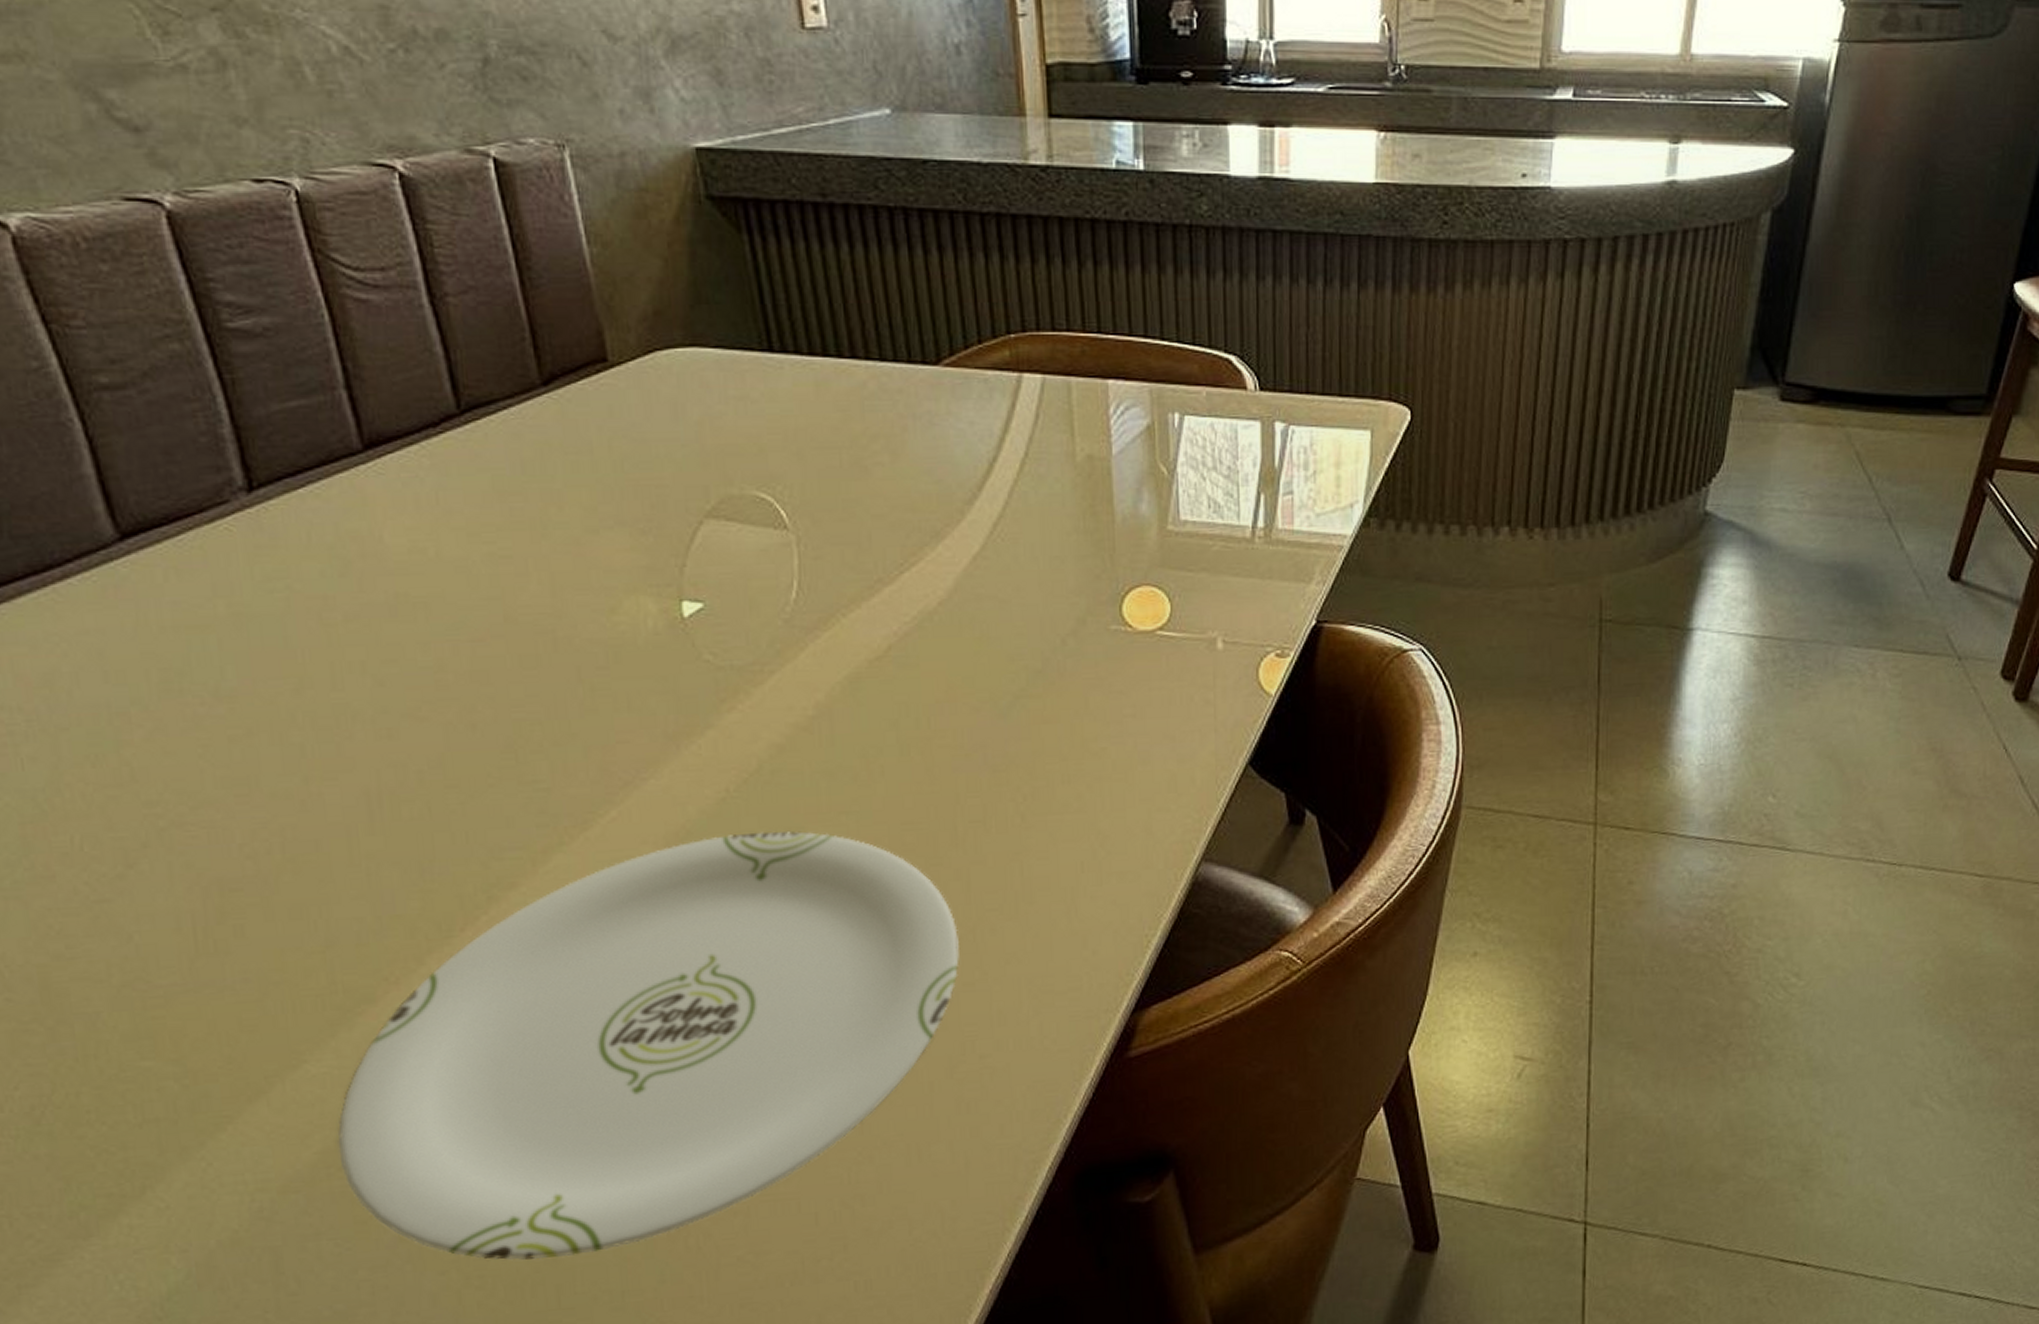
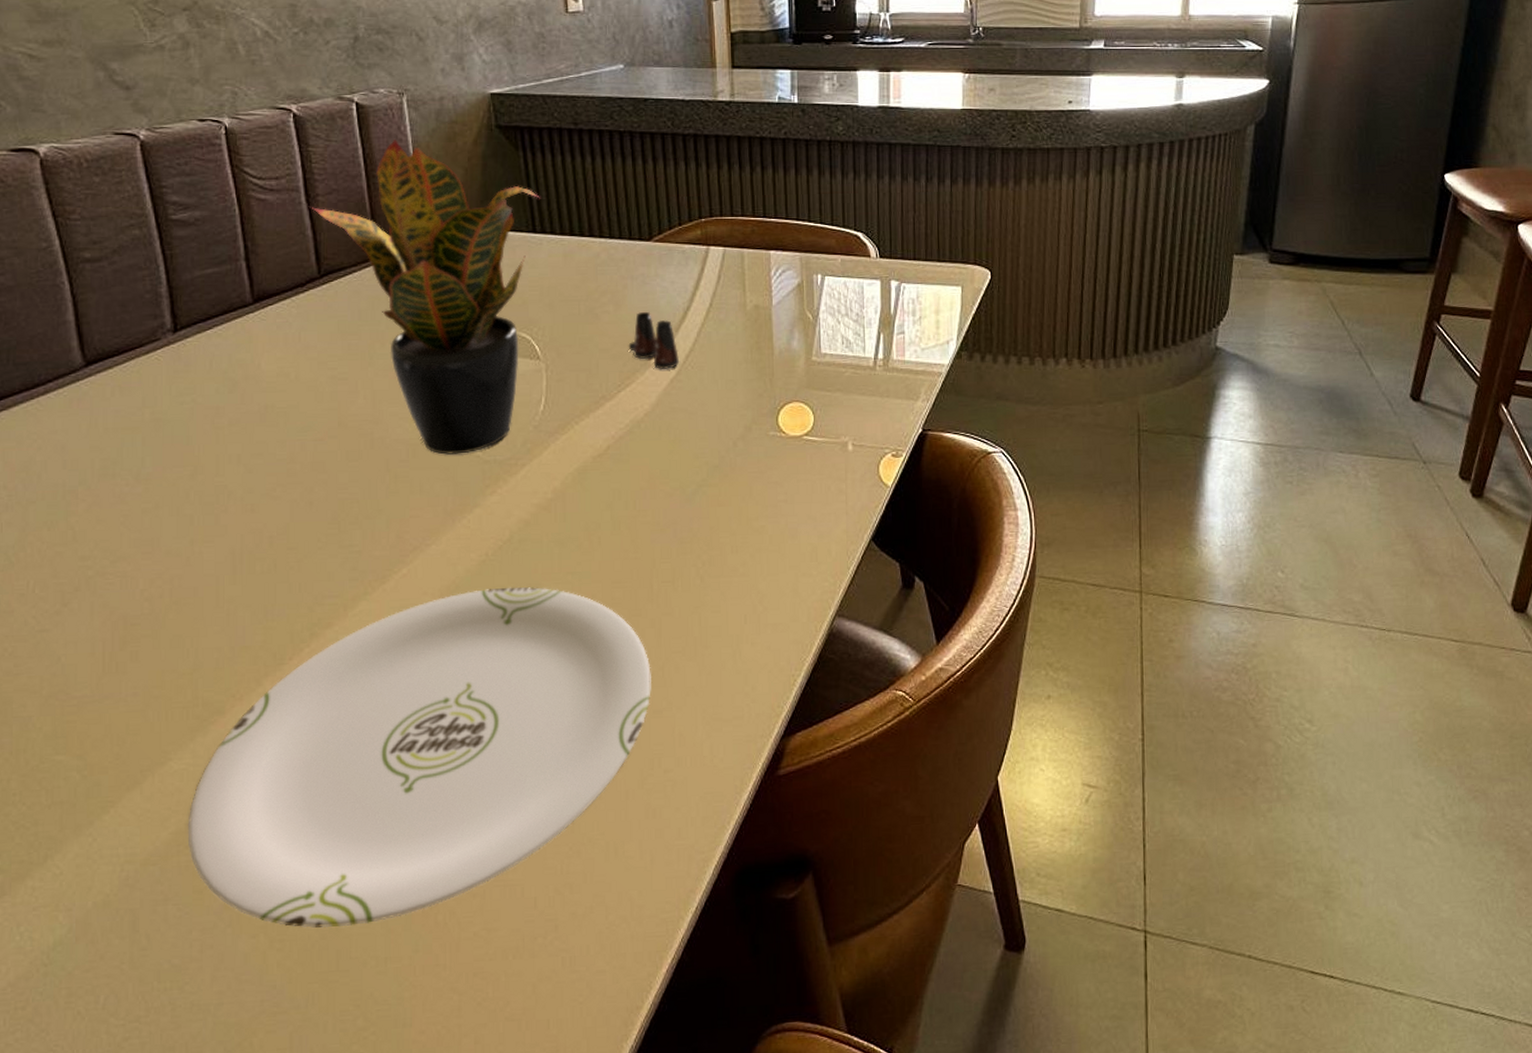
potted plant: none [439,212,777,659] -> present [312,138,540,455]
salt shaker: none [912,463,985,544] -> present [628,311,680,370]

